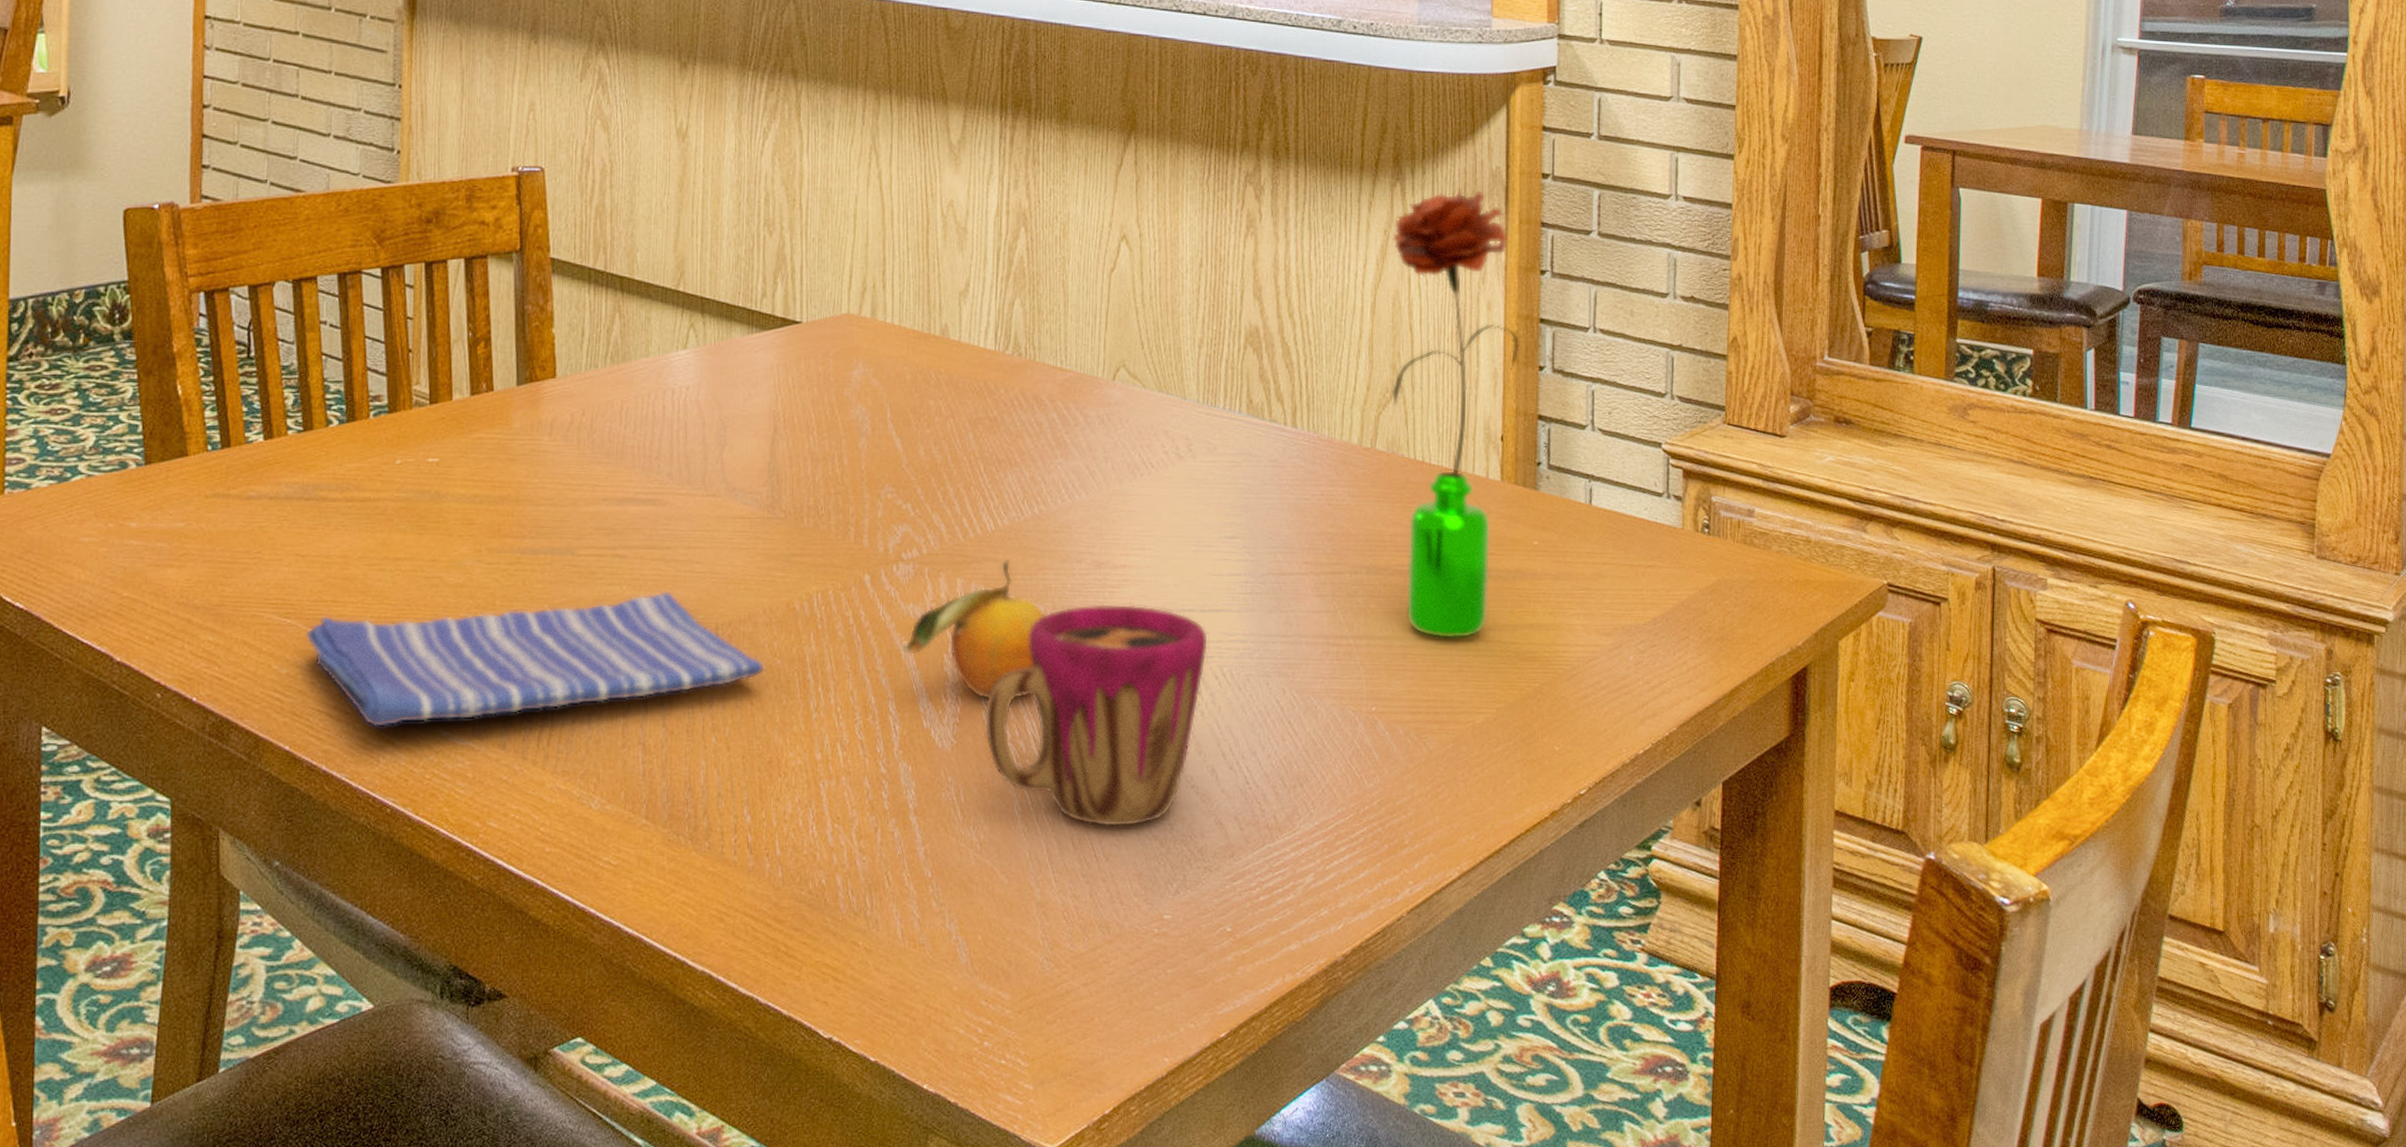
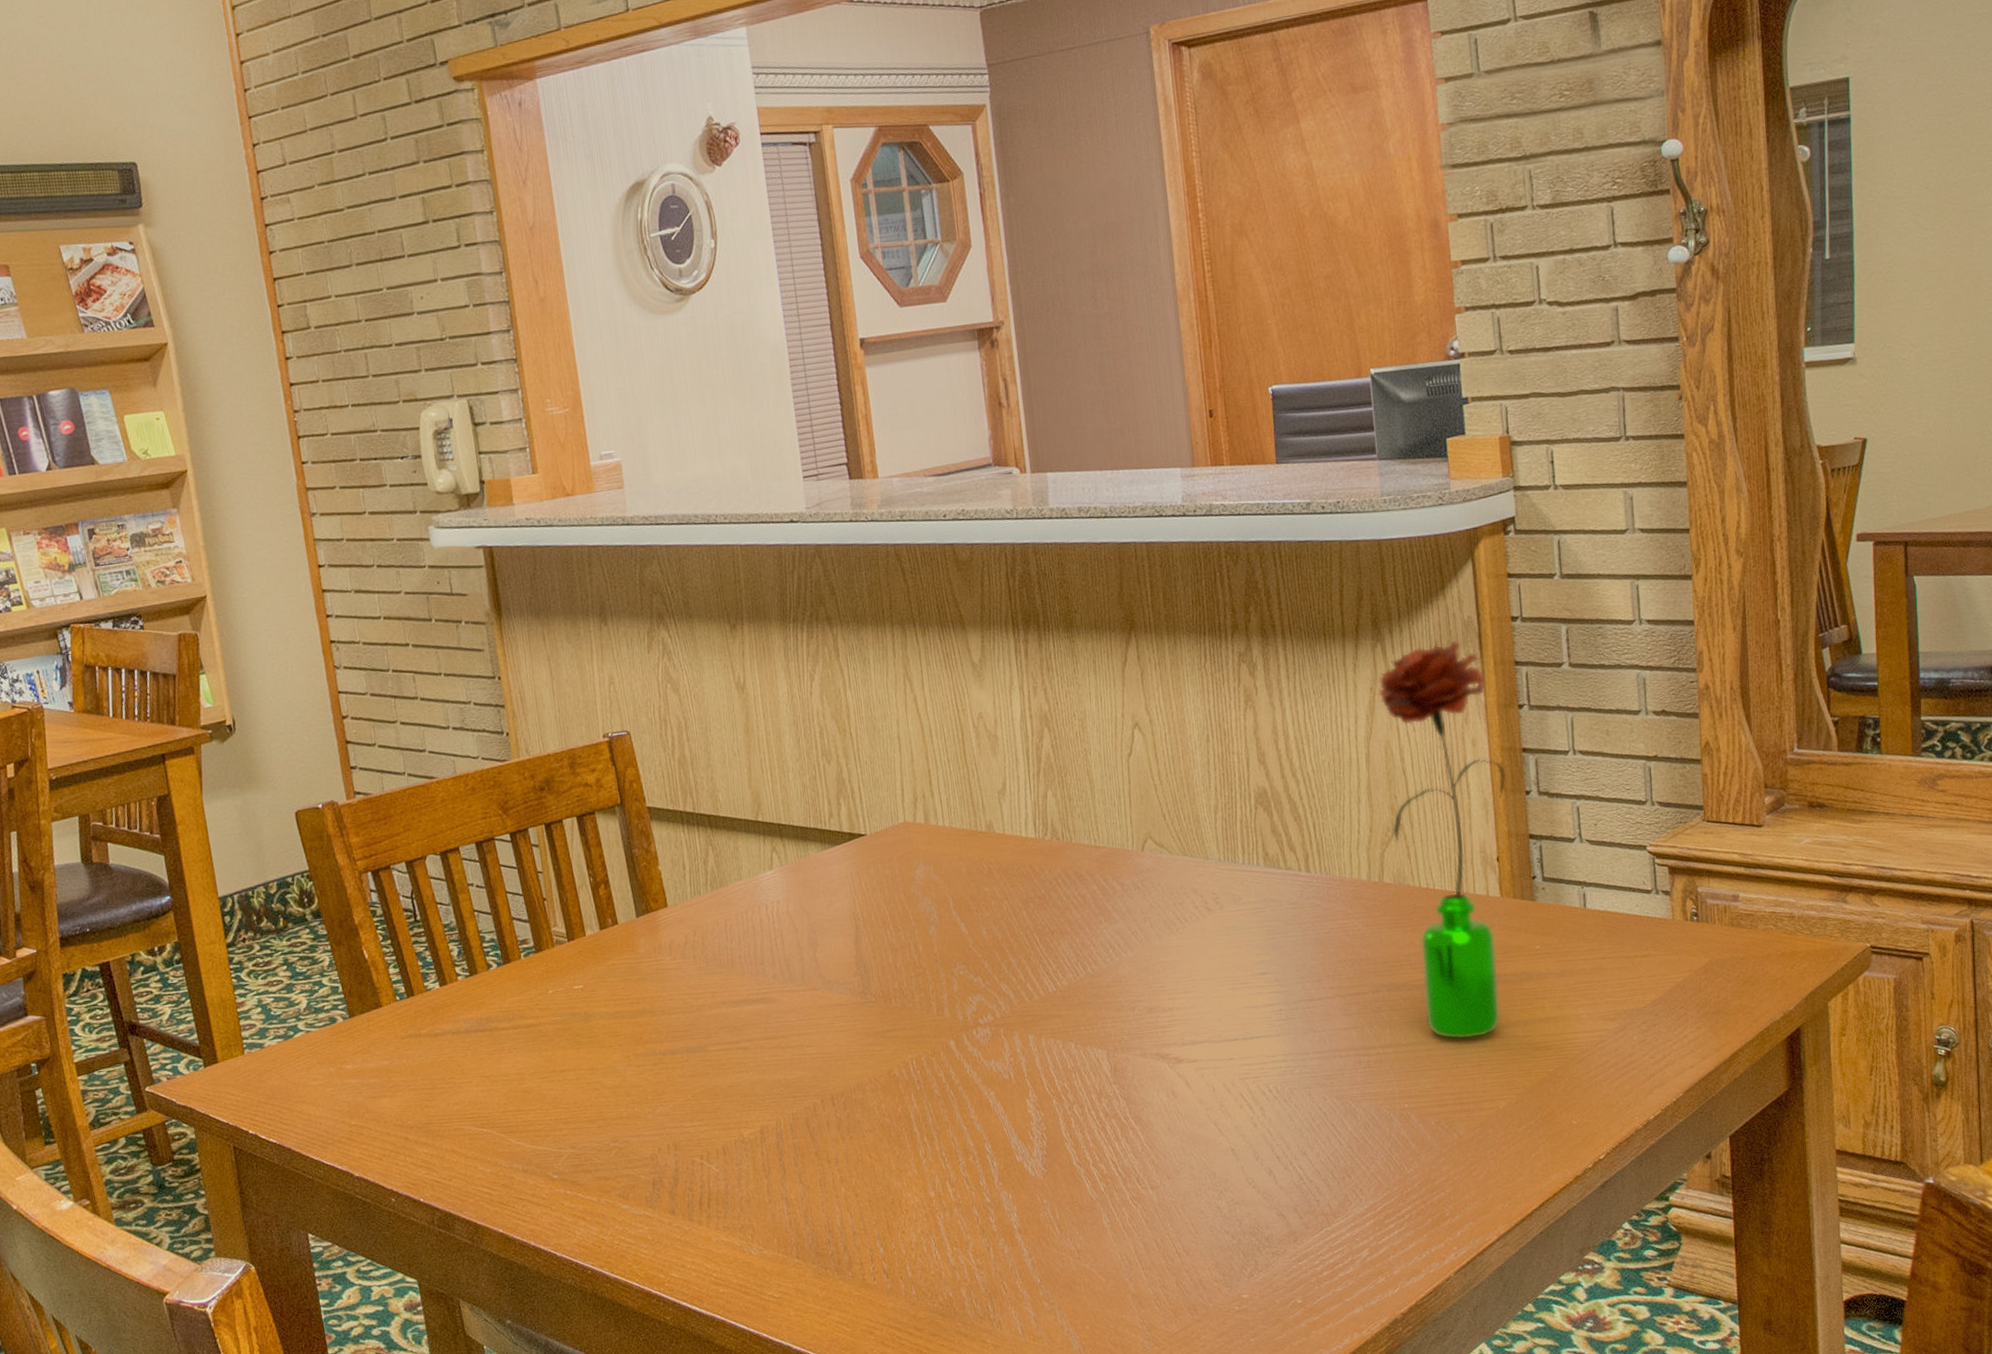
dish towel: present [306,590,765,728] -> none [500,1072,878,1208]
fruit: present [902,559,1046,700] -> none [990,1014,1109,1134]
cup: present [984,604,1209,828] -> none [1066,1040,1254,1228]

